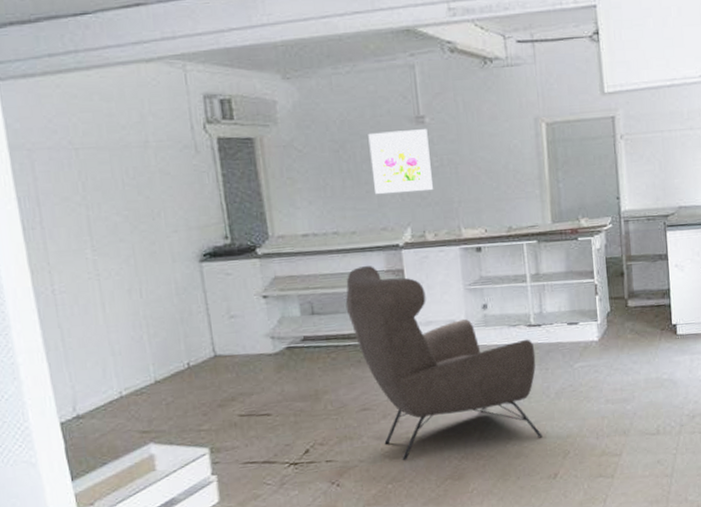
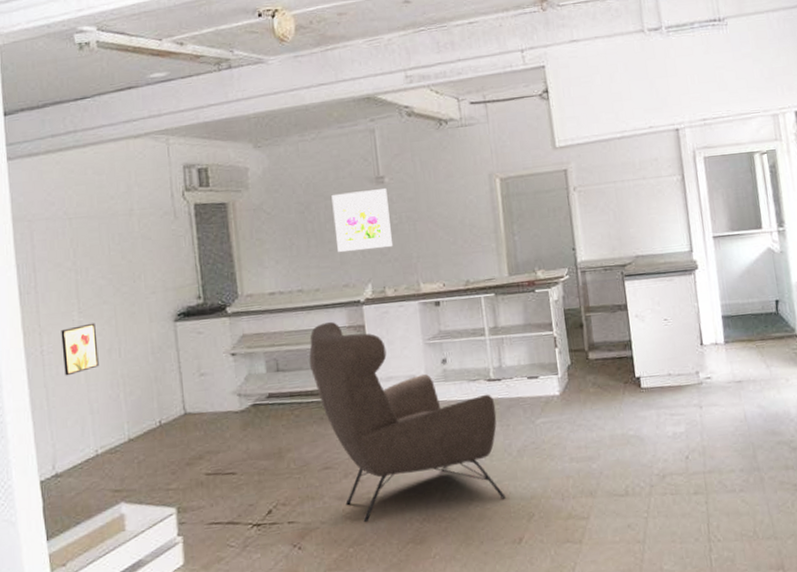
wall art: none [73,261,119,317] -> present [61,323,99,376]

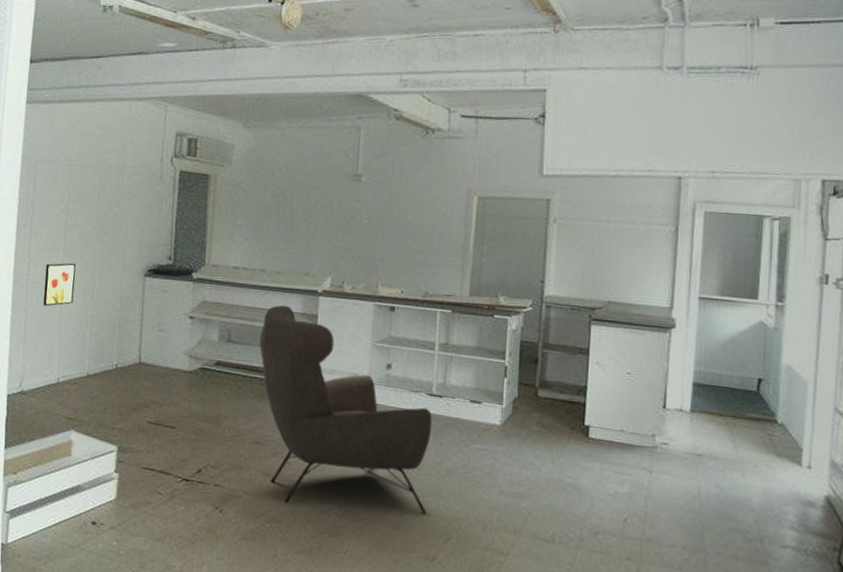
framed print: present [331,188,392,252] -> none [305,184,362,245]

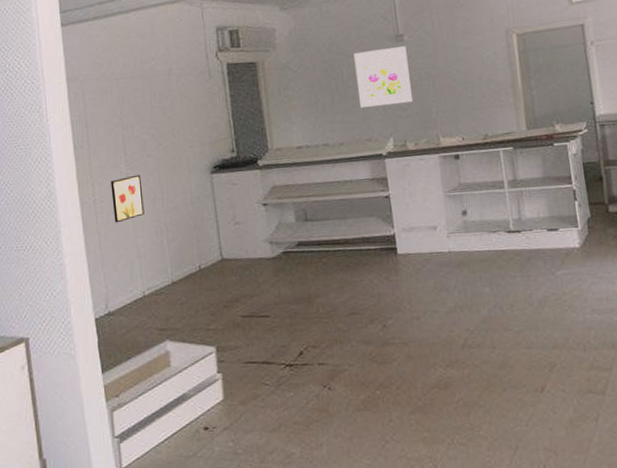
chair: present [259,305,433,515] -> none [335,174,528,366]
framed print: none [305,184,362,245] -> present [353,46,412,108]

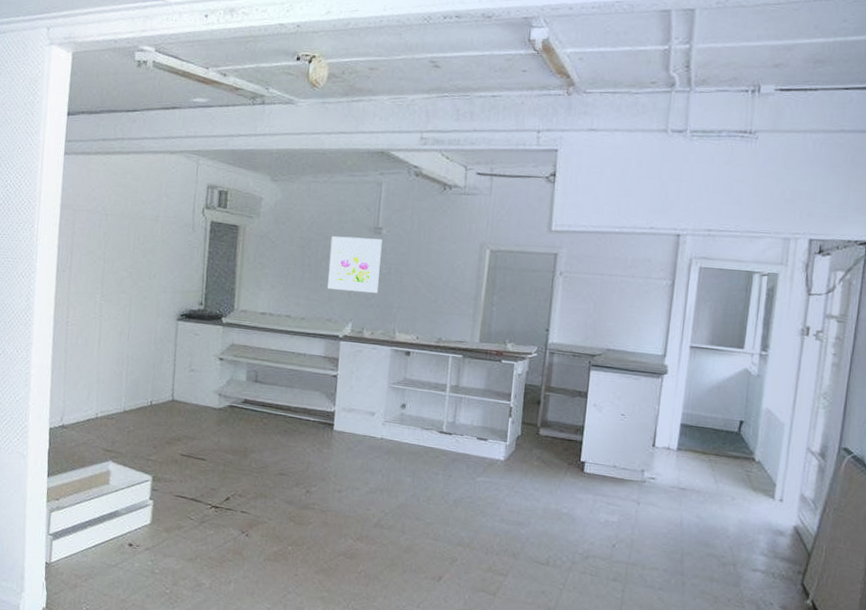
wall art: present [111,174,145,223] -> none [82,307,113,347]

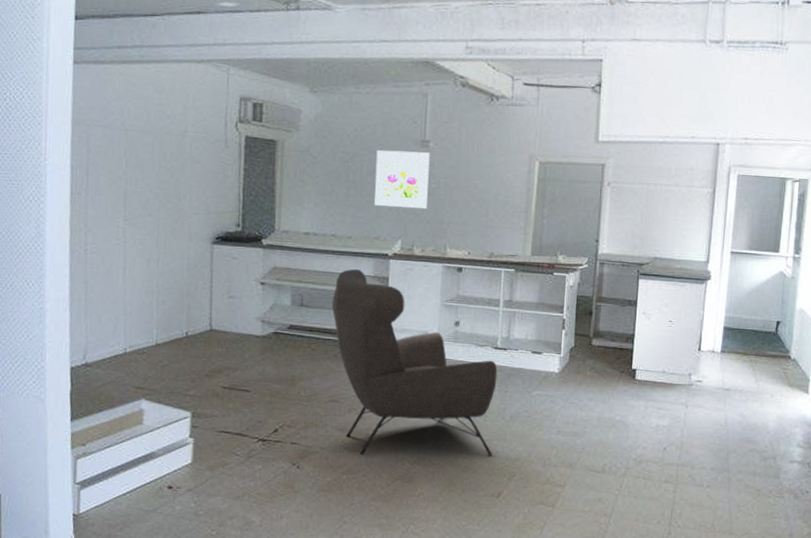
chair: none [284,348,442,540] -> present [331,268,498,456]

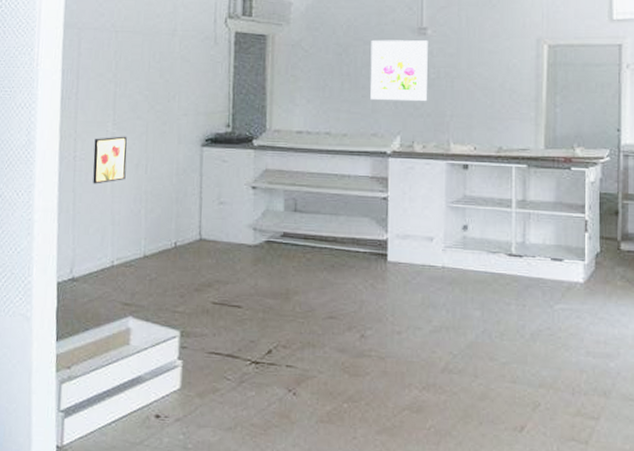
wall art: none [104,231,139,277] -> present [93,136,127,184]
chair: present [331,268,498,456] -> none [327,169,513,382]

